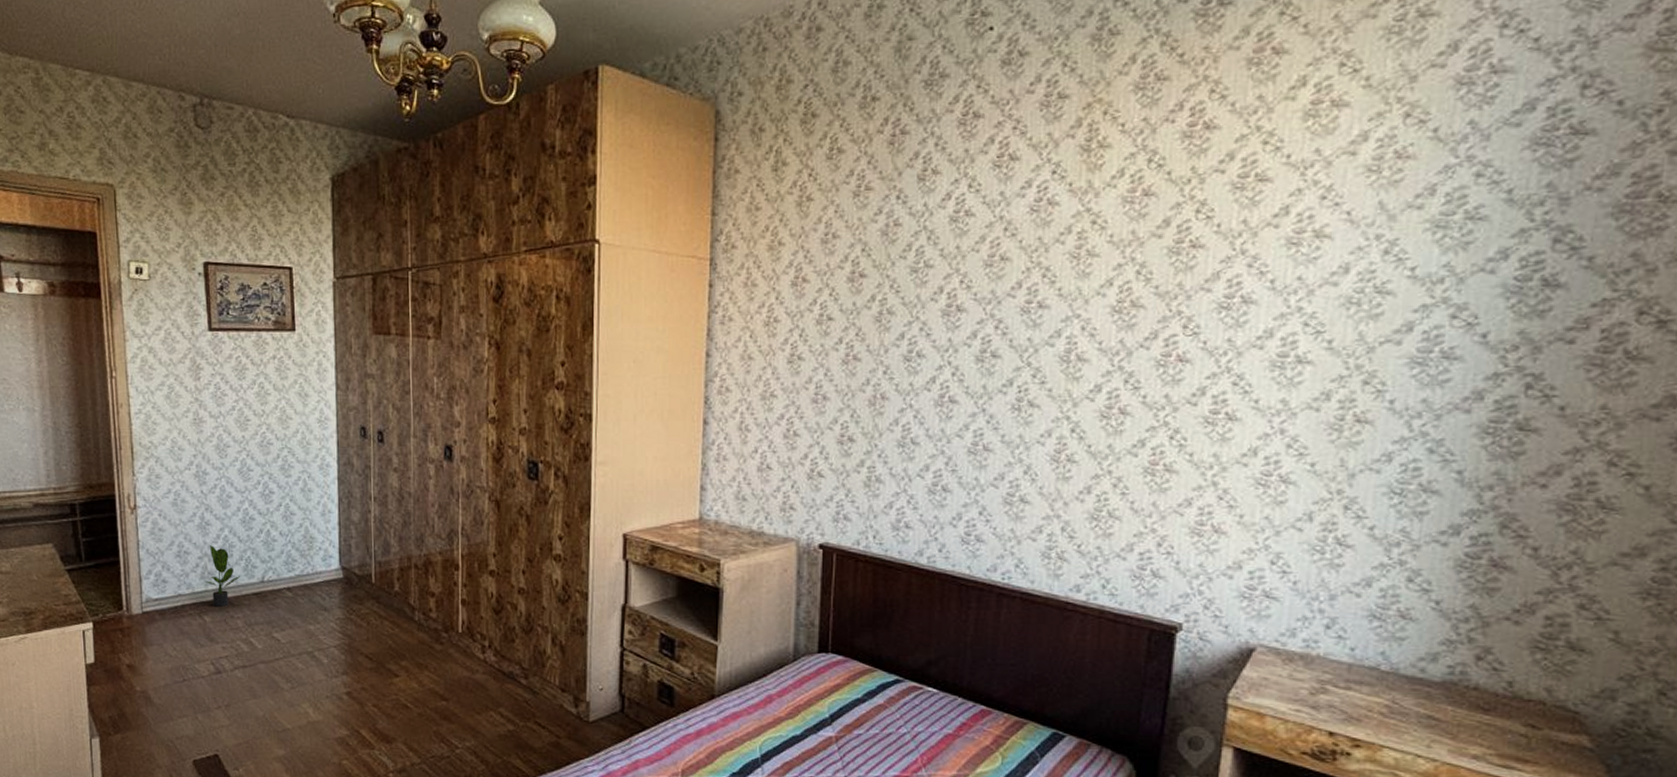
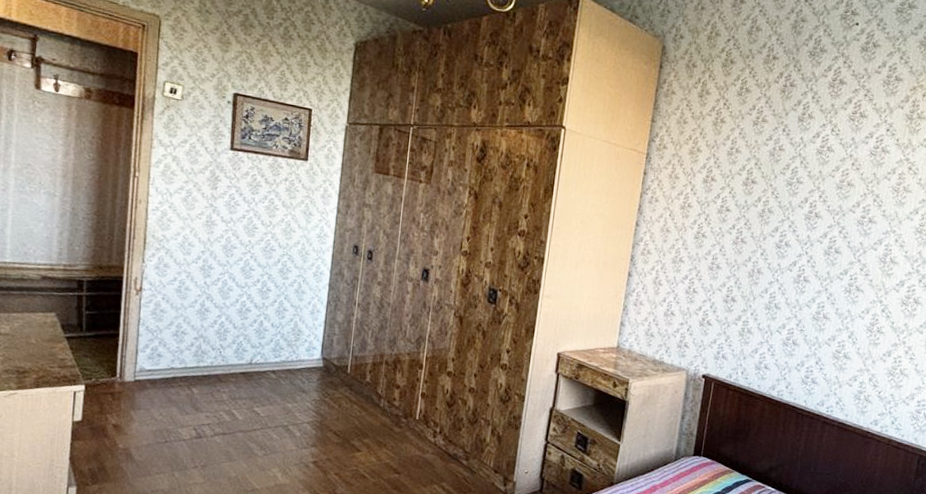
potted plant: present [205,545,241,607] -> none [197,329,231,382]

